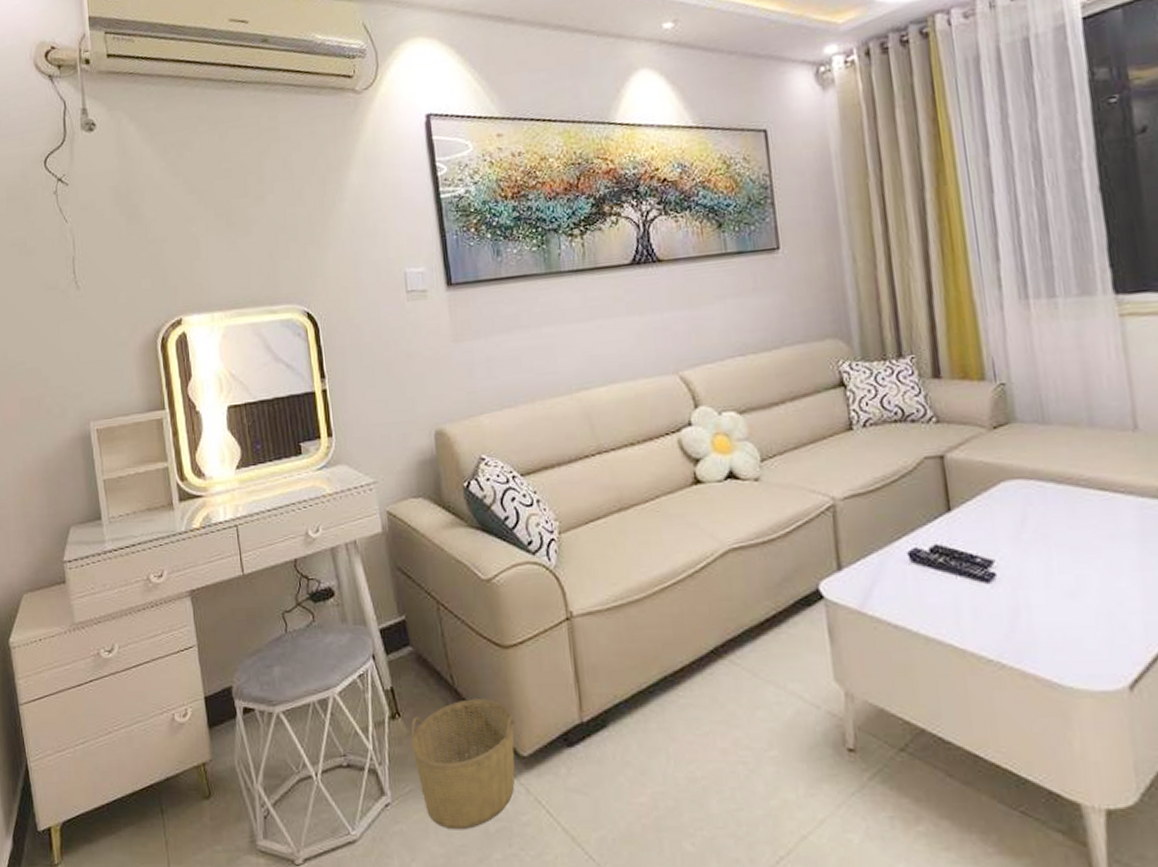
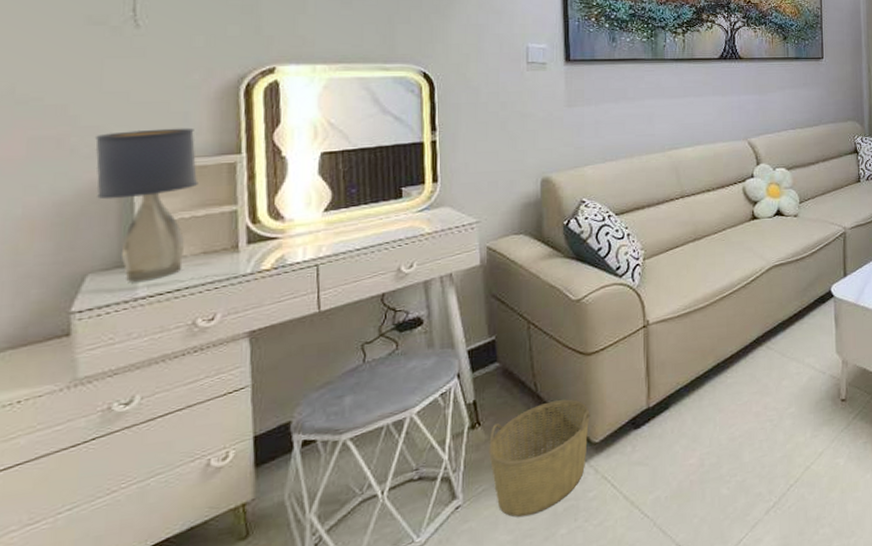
table lamp: none [62,385,137,537] -> present [95,127,198,283]

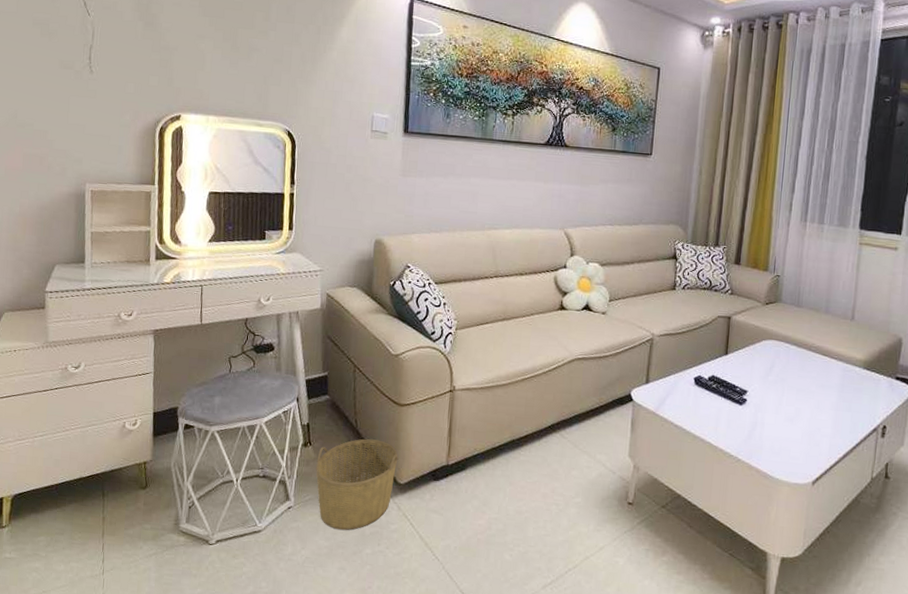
table lamp: present [95,127,198,283] -> none [63,156,126,277]

